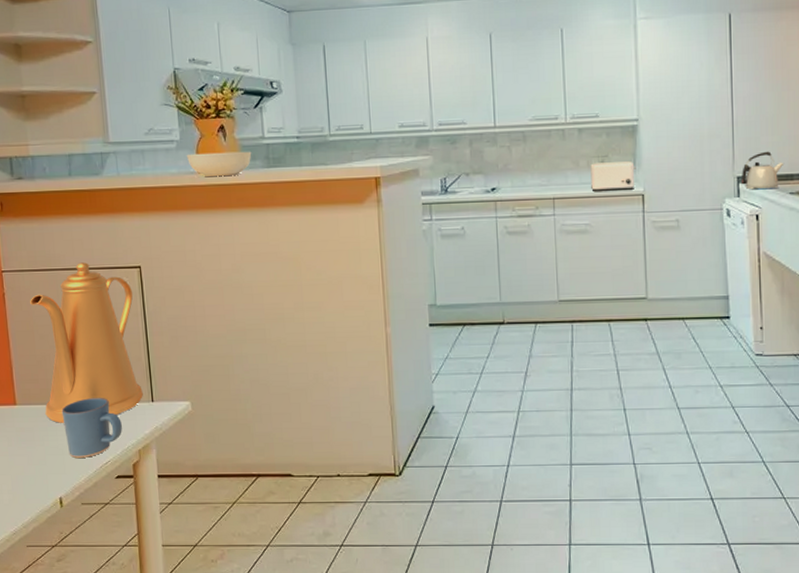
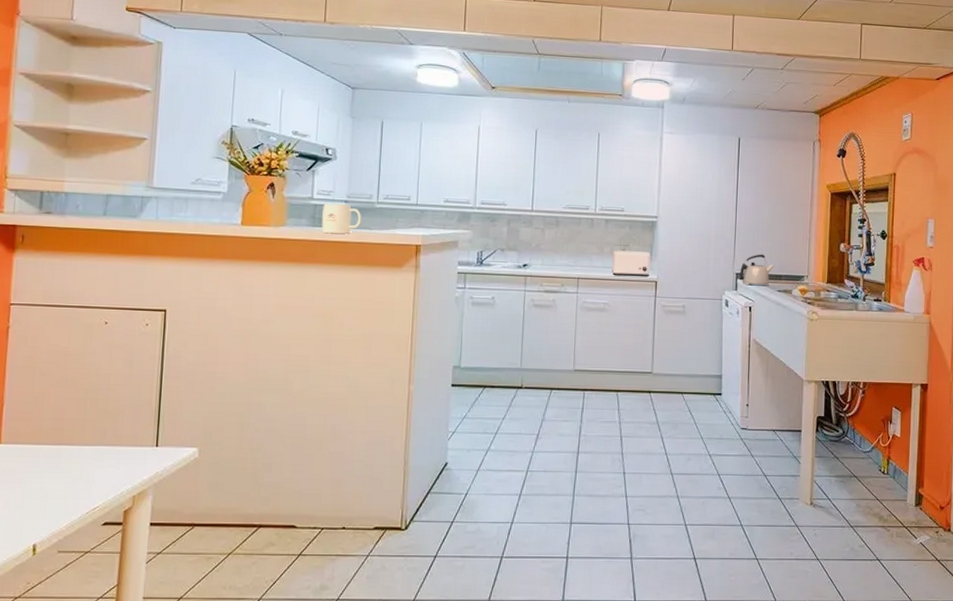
coffee pot: present [29,262,143,423] -> none [33,301,154,465]
mug: present [61,397,122,458] -> none [52,439,119,502]
bowl: present [186,151,252,177] -> none [231,206,299,231]
mug: none [275,140,316,173] -> present [321,203,361,234]

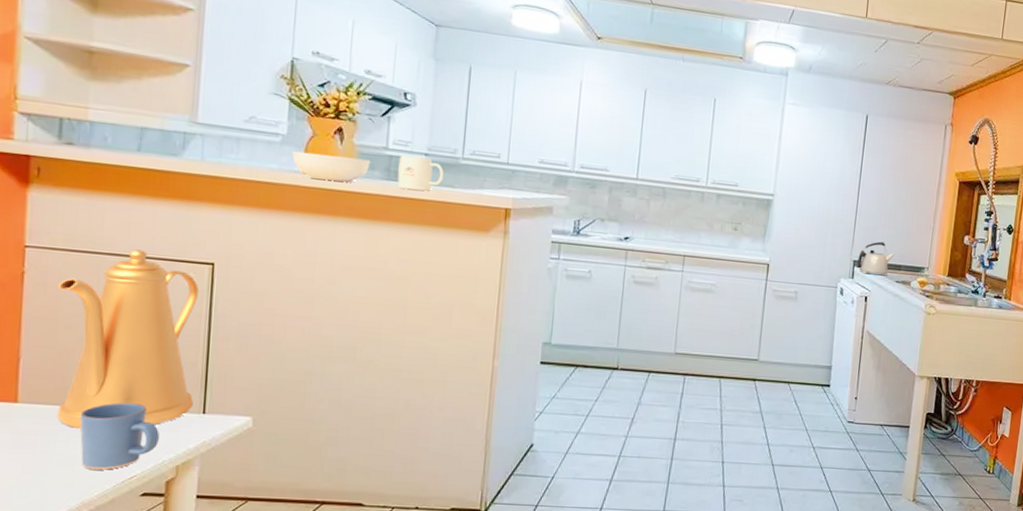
coffee pot: none [33,301,154,465] -> present [57,249,200,428]
mug: none [52,439,119,502] -> present [79,402,159,470]
bowl: none [231,206,299,231] -> present [291,151,371,182]
toaster: present [612,250,652,276] -> none [721,228,766,258]

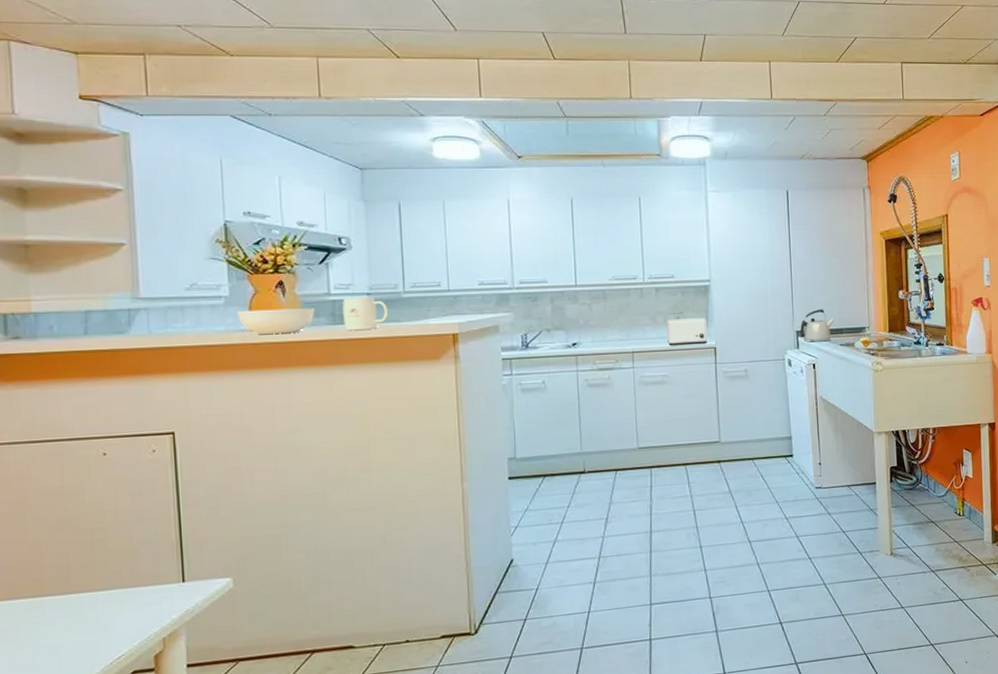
coffee pot: present [57,249,200,428] -> none [21,430,171,617]
mug: present [79,402,159,470] -> none [60,582,142,656]
toaster: none [721,228,766,258] -> present [667,318,709,346]

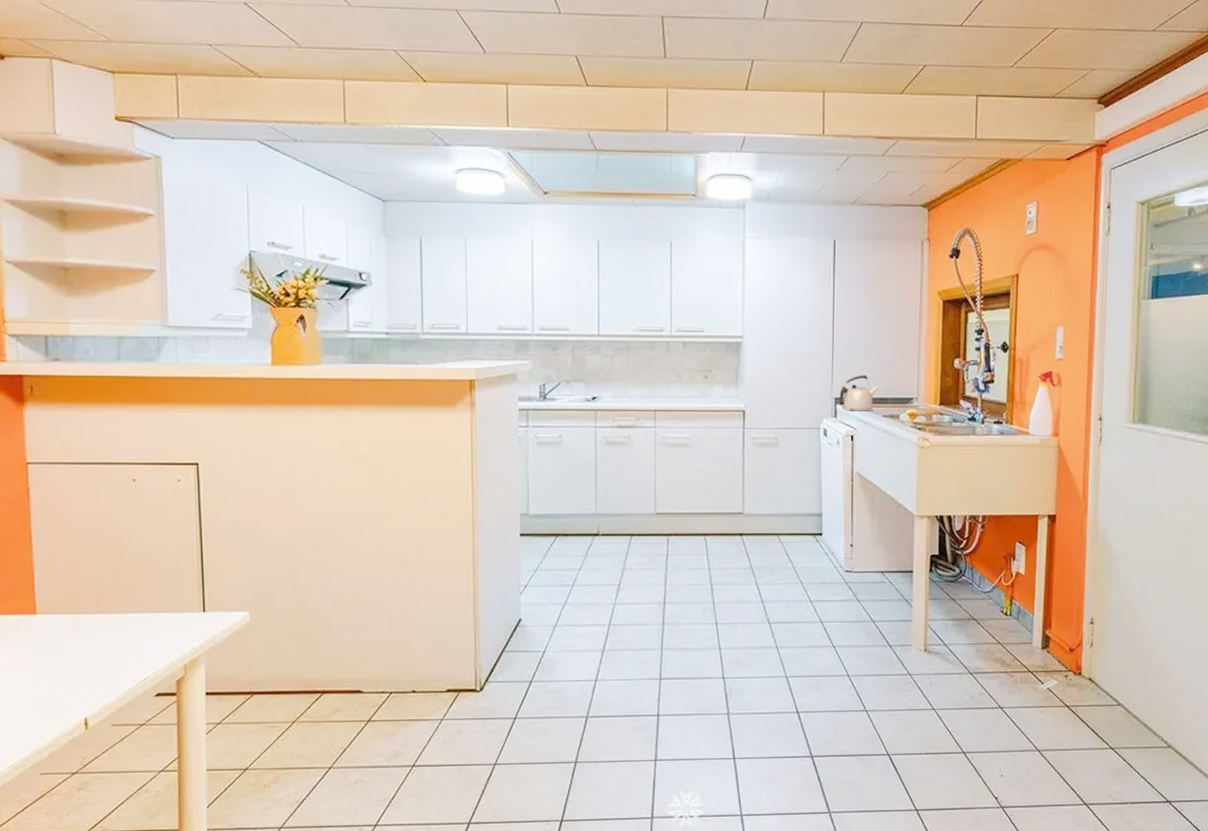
bowl: present [236,307,315,335] -> none [258,344,334,370]
mug: present [342,297,388,330] -> none [361,337,405,370]
toaster: present [667,318,709,346] -> none [693,377,739,406]

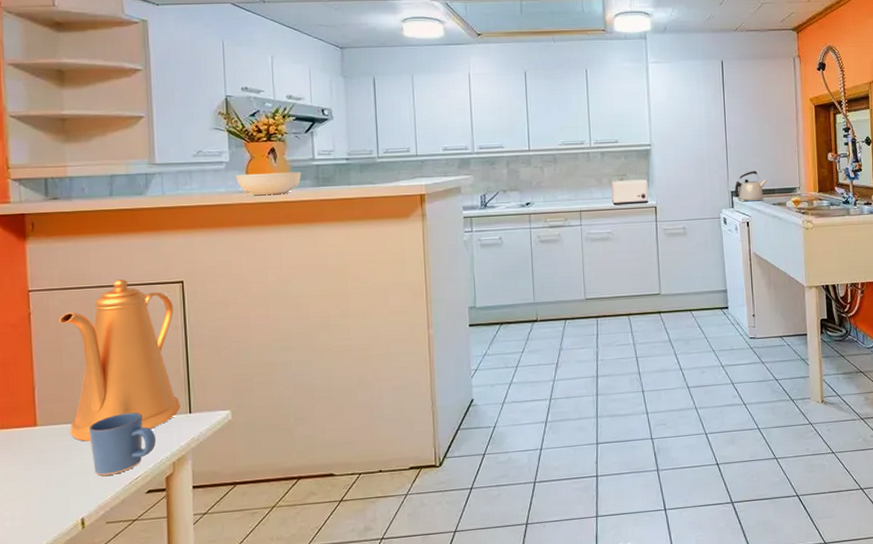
coffee pot: none [59,457,193,635] -> present [58,279,180,442]
mug: none [93,606,166,674] -> present [88,412,156,476]
bowl: none [258,344,334,370] -> present [235,171,302,196]
toaster: none [693,377,739,406] -> present [611,179,650,205]

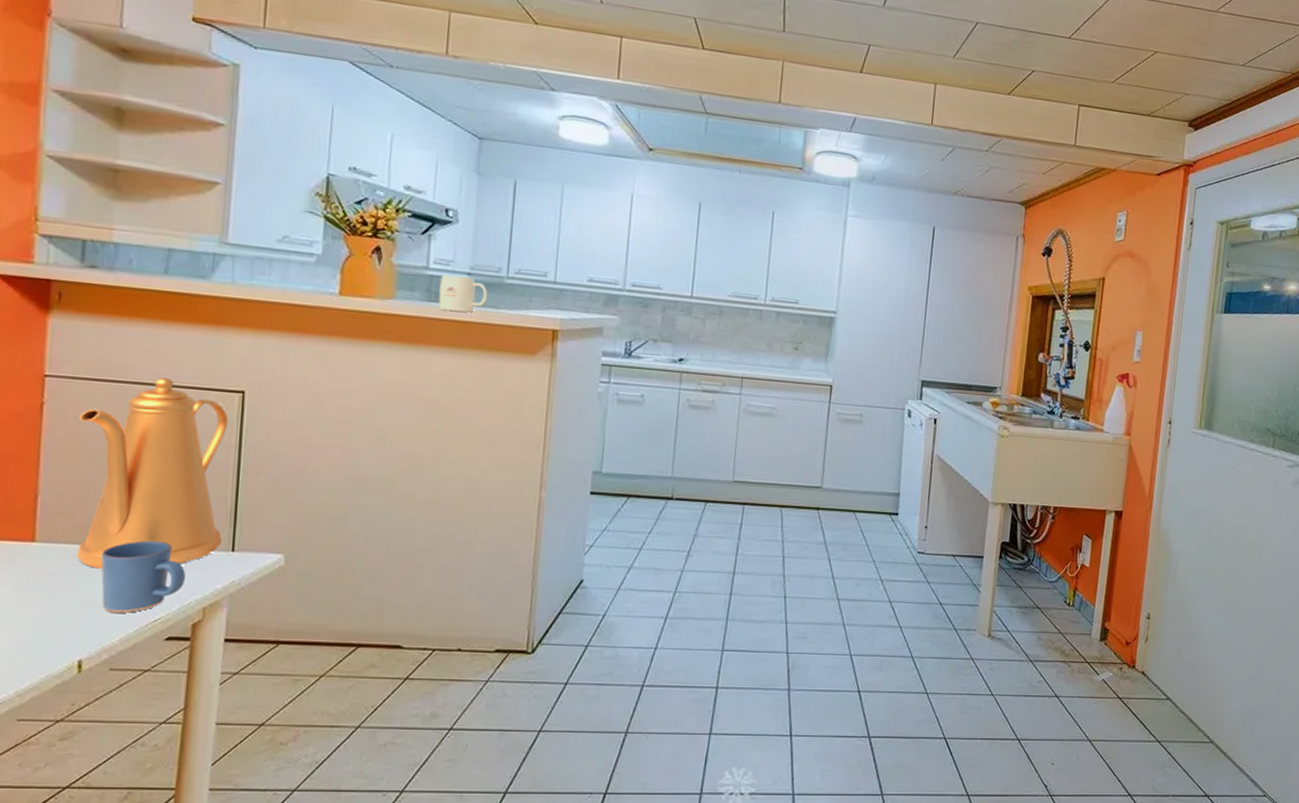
bowl: present [235,171,302,196] -> none [326,271,411,304]
mug: none [325,162,364,191] -> present [438,275,487,312]
toaster: present [611,179,650,205] -> none [781,348,828,379]
kettle: present [734,171,768,202] -> none [924,360,966,397]

